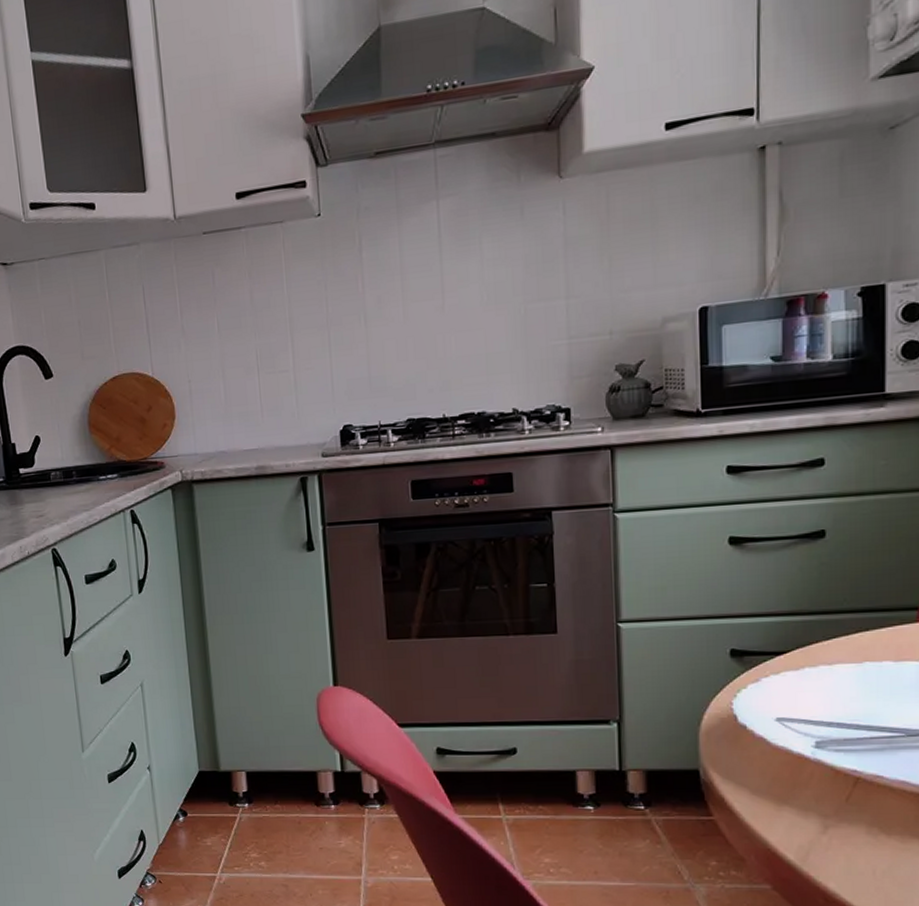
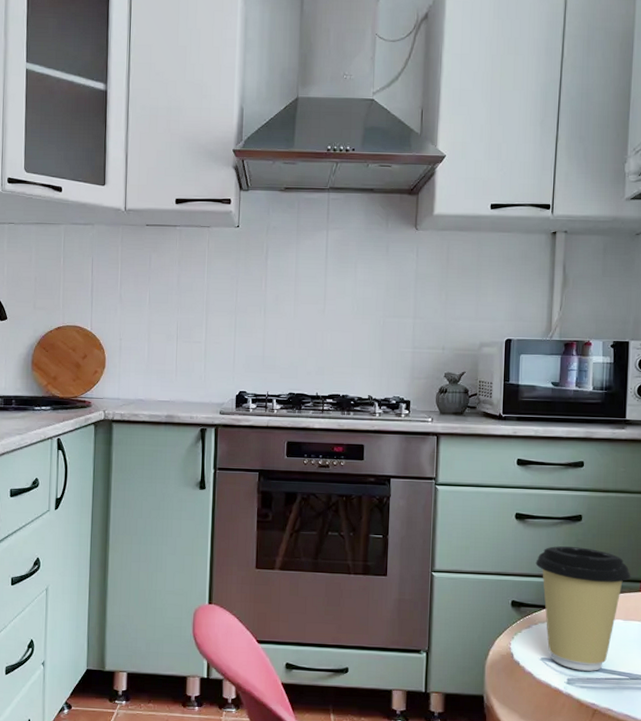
coffee cup: none [761,572,903,730] -> present [535,546,631,671]

